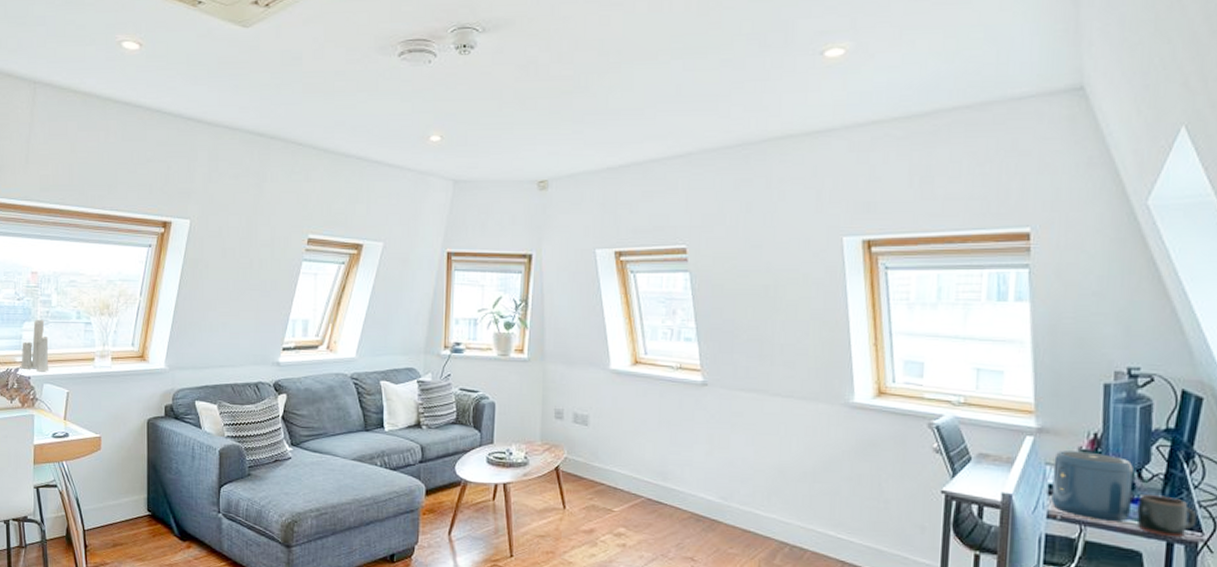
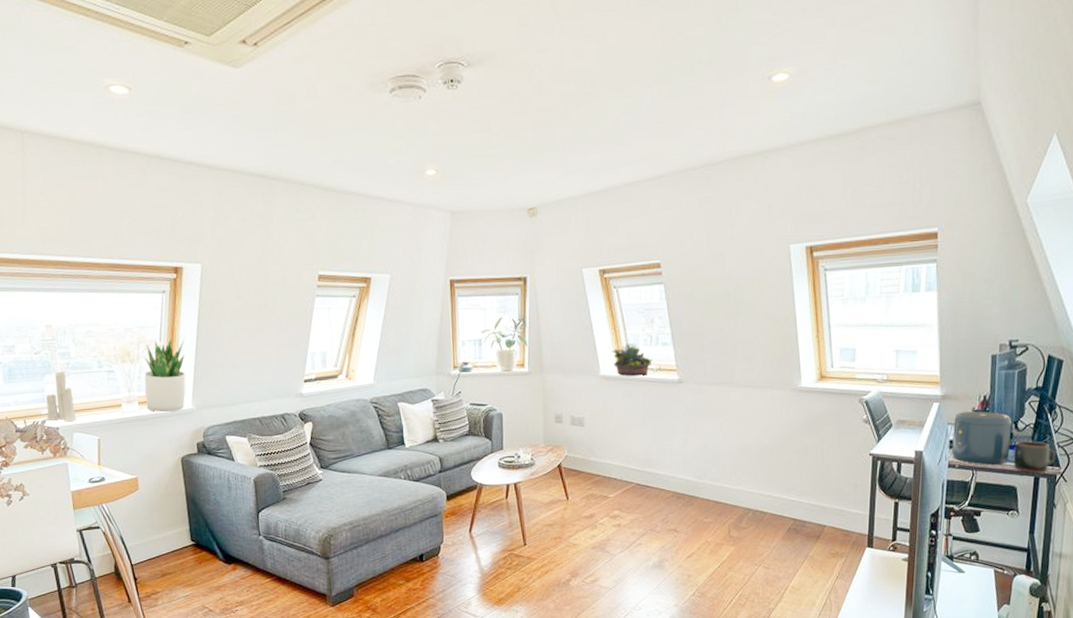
planter: none [119,293,166,371] -> present [144,338,186,413]
succulent planter: none [625,335,672,374] -> present [612,342,652,377]

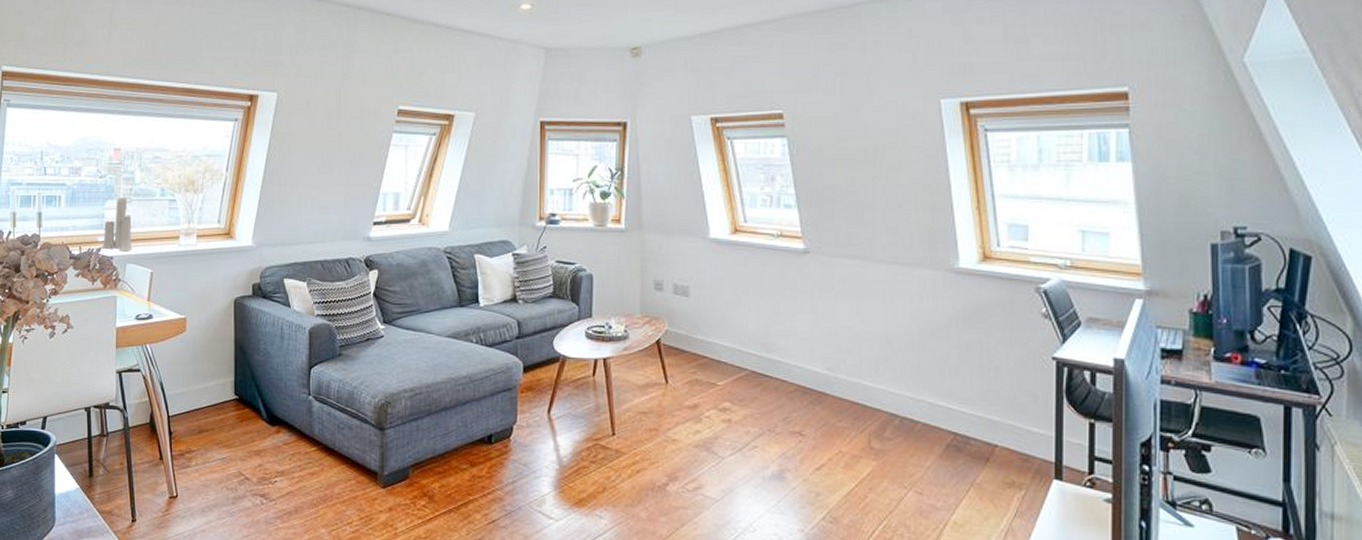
planter: present [144,338,186,413] -> none [204,168,253,249]
succulent planter: present [612,342,652,377] -> none [724,202,773,242]
speaker: present [952,411,1012,465] -> none [1164,313,1246,385]
mug: present [1013,441,1056,473] -> none [1252,357,1313,401]

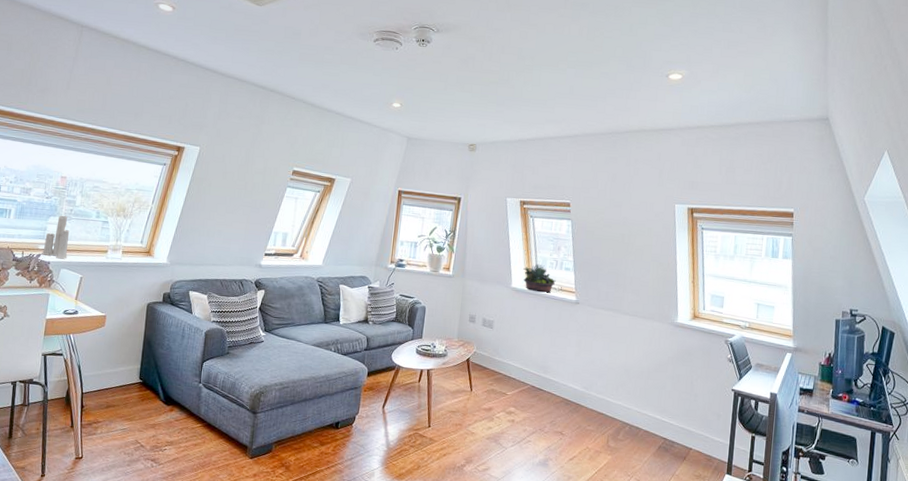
succulent planter: none [724,202,773,242] -> present [523,263,556,293]

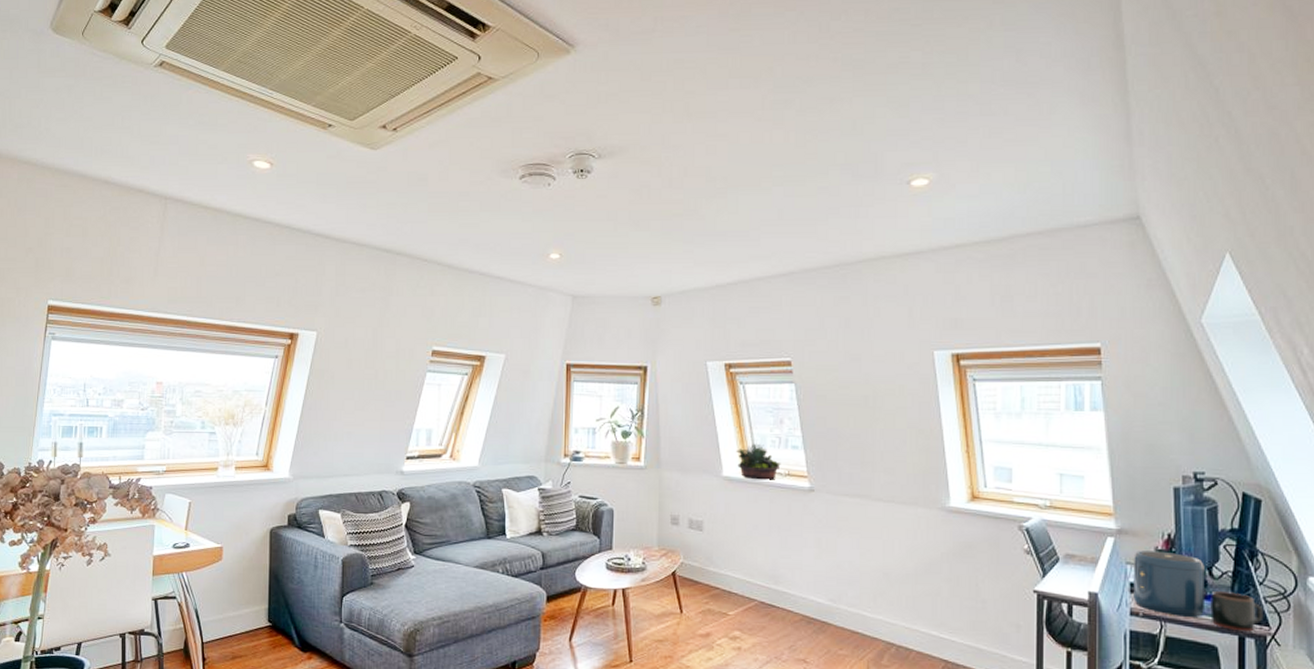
candle: present [42,211,70,259] -> none [142,424,172,482]
speaker: none [801,364,852,416] -> present [1133,550,1205,617]
mug: none [853,397,890,428] -> present [1210,591,1264,632]

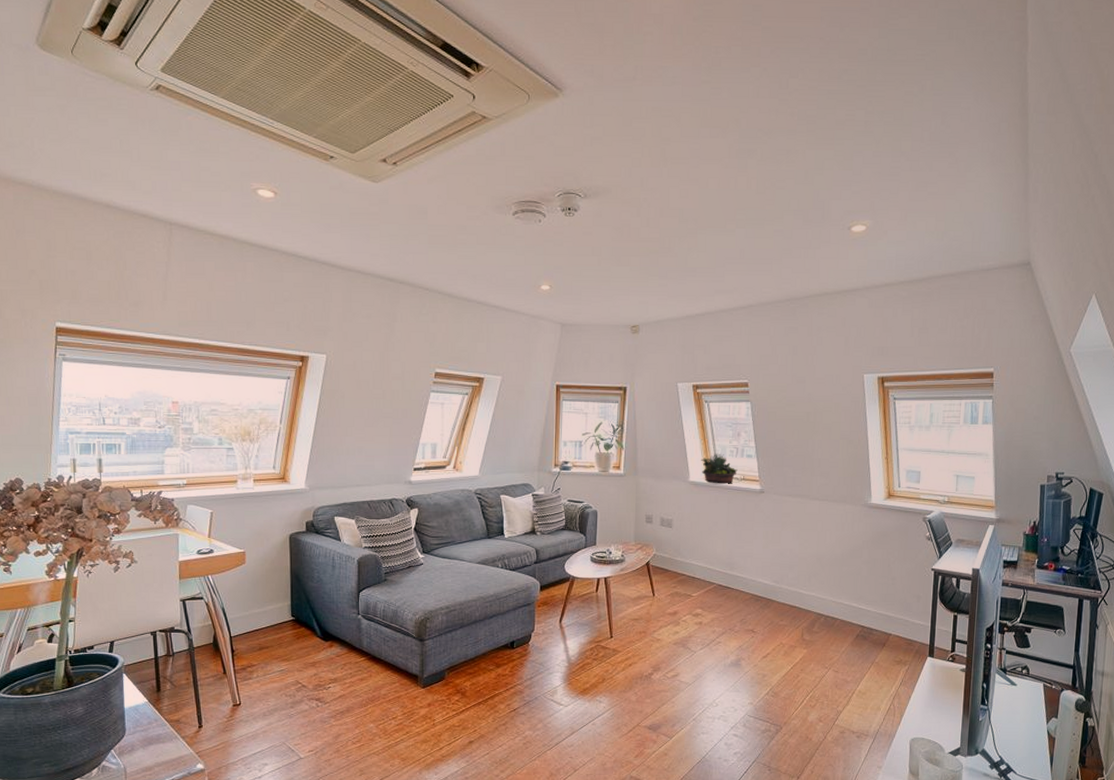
speaker: present [1133,550,1205,617] -> none [1005,535,1059,585]
mug: present [1210,591,1264,632] -> none [1060,565,1098,595]

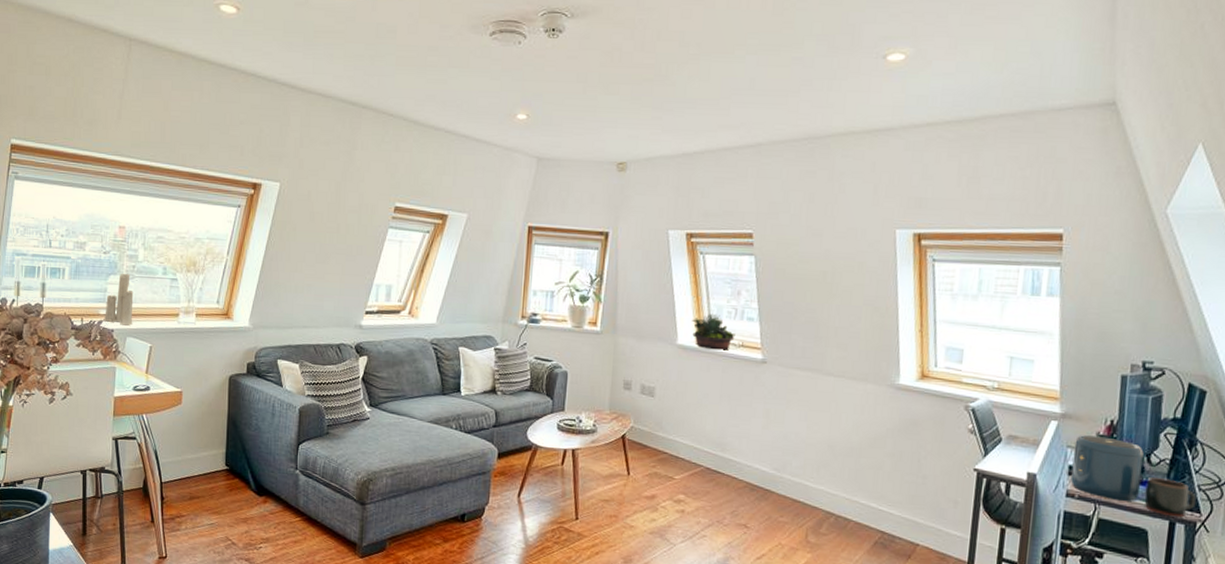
candle: none [163,440,193,494] -> present [103,268,134,326]
speaker: none [1005,535,1059,585] -> present [1070,435,1144,501]
mug: none [1060,565,1098,595] -> present [1144,477,1197,518]

